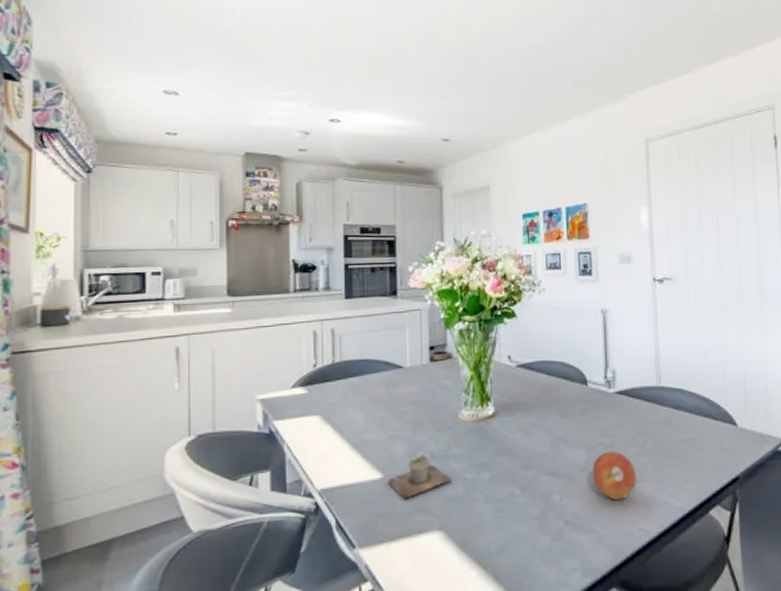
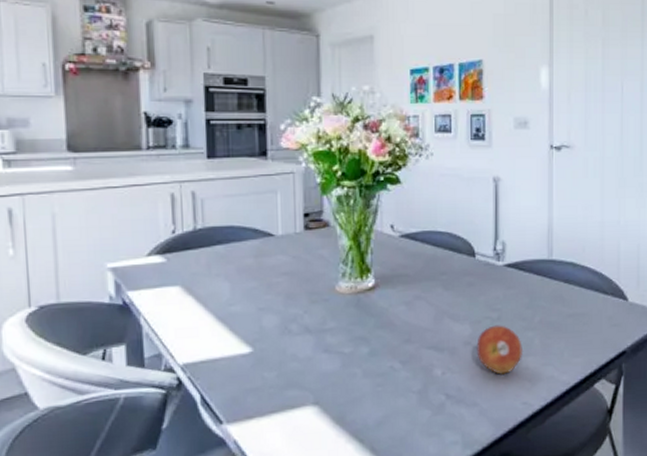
cup: present [388,453,452,499] -> none [258,326,328,374]

